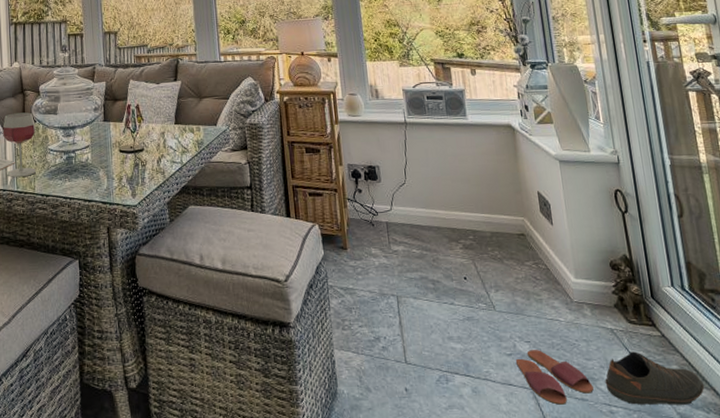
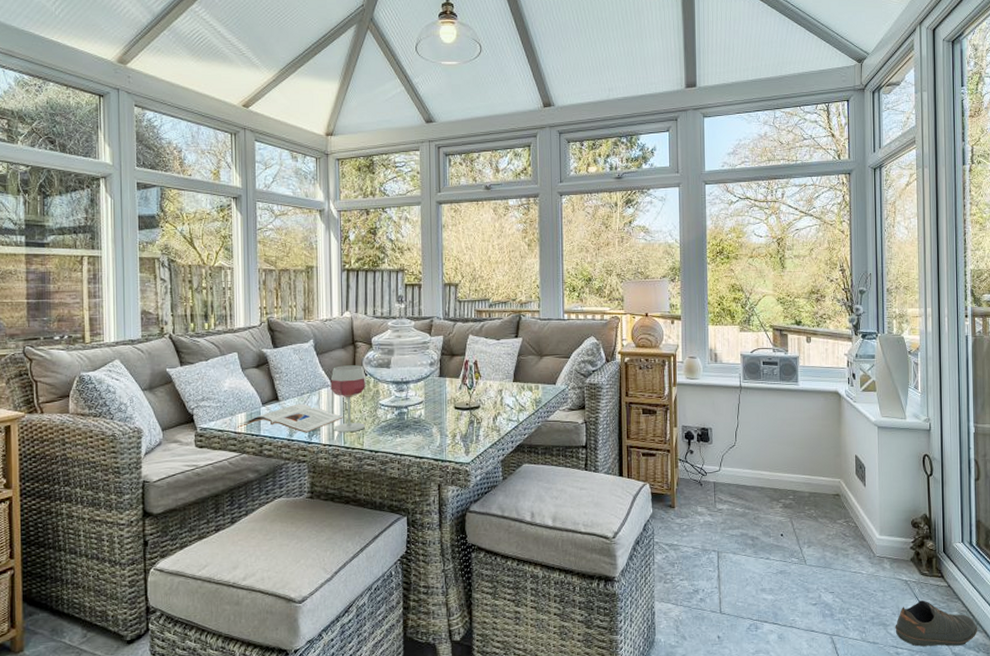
slippers: present [516,350,594,405] -> none [820,599,884,648]

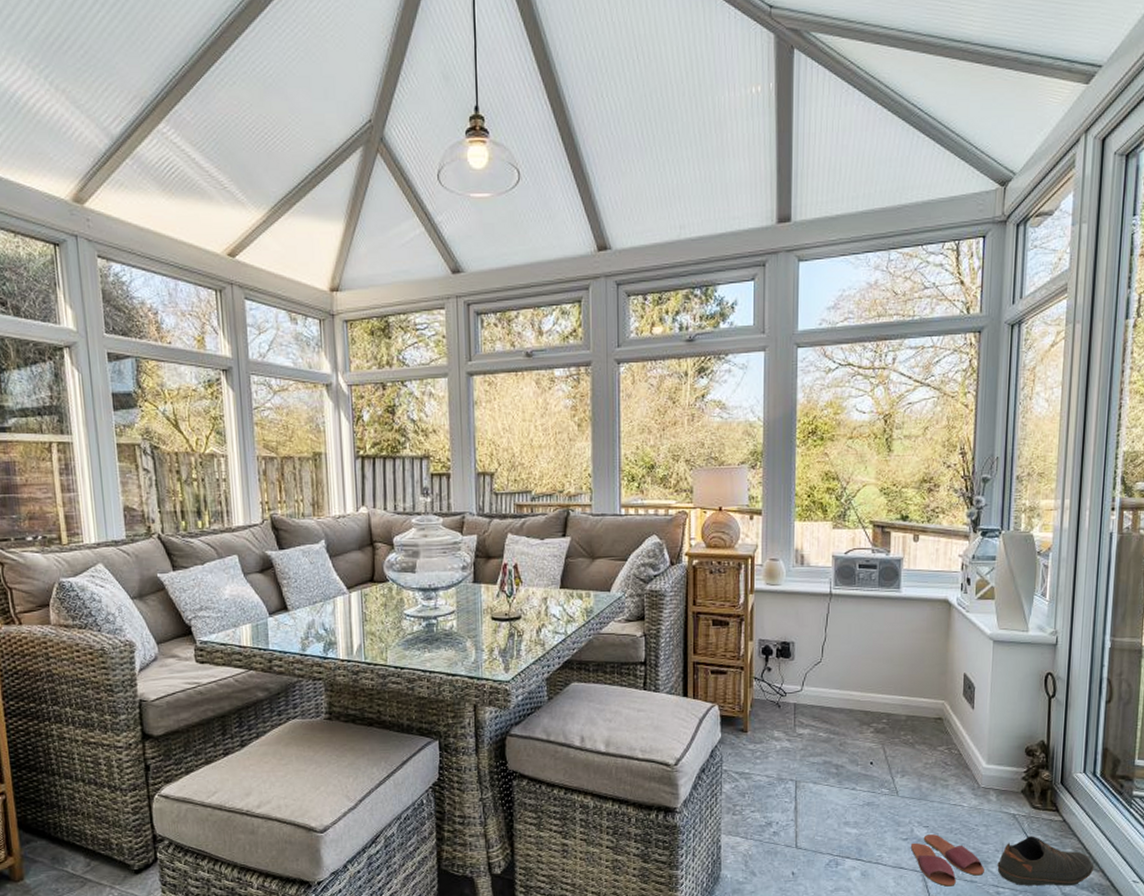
magazine: present [238,403,343,433] -> none [242,613,363,647]
wineglass: present [330,365,367,433] -> none [346,569,389,647]
slippers: none [820,599,884,648] -> present [911,834,984,887]

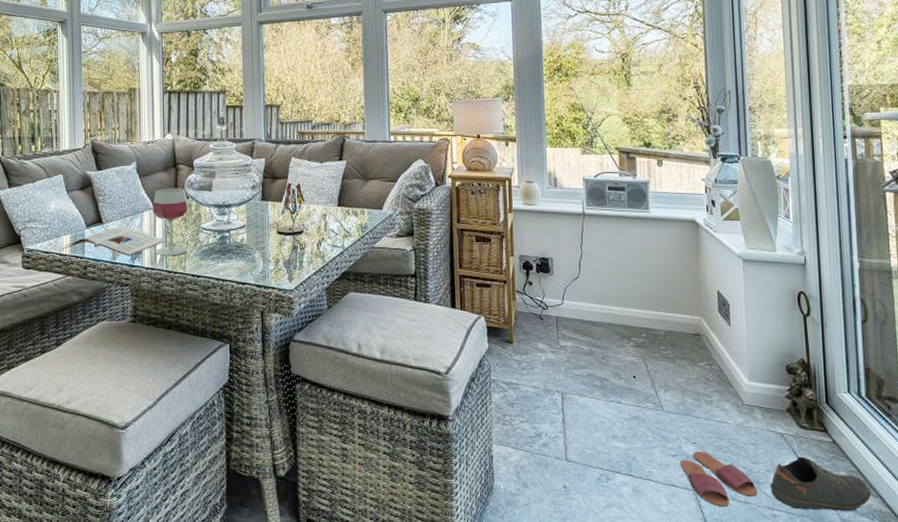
magazine: none [242,613,363,647] -> present [63,226,165,256]
wineglass: none [346,569,389,647] -> present [153,188,188,257]

